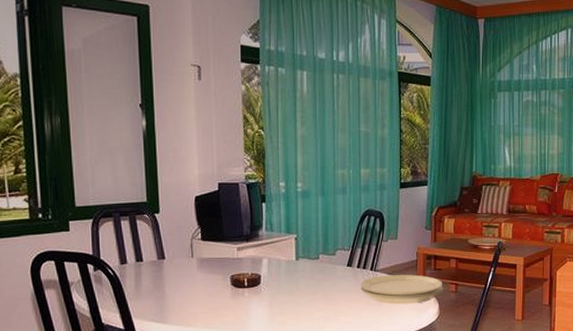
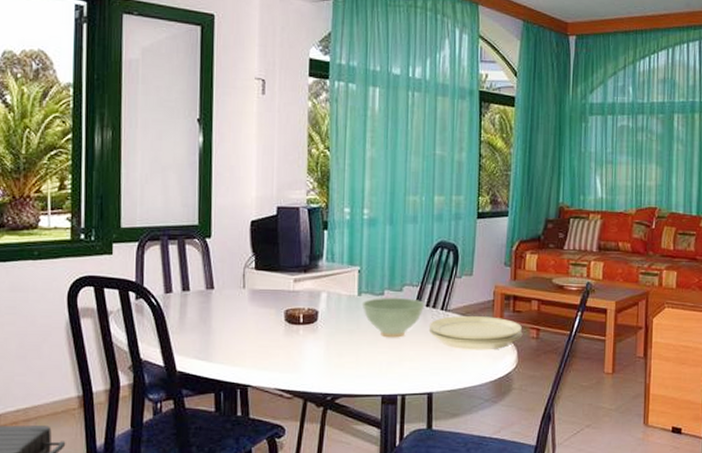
bowl: none [299,261,356,297] -> present [361,298,425,338]

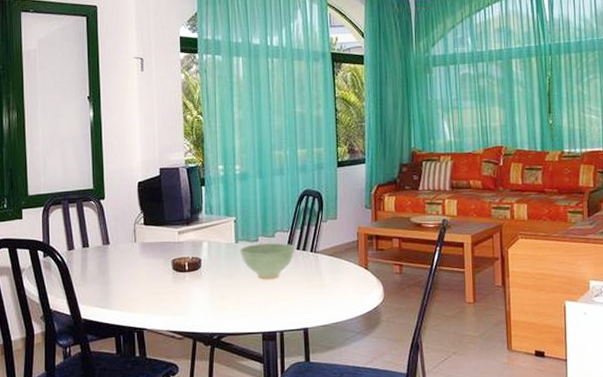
plate: present [428,316,523,350] -> none [300,255,387,288]

